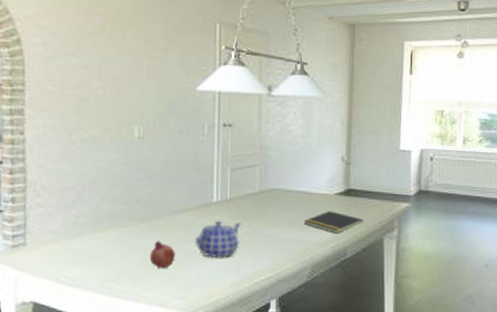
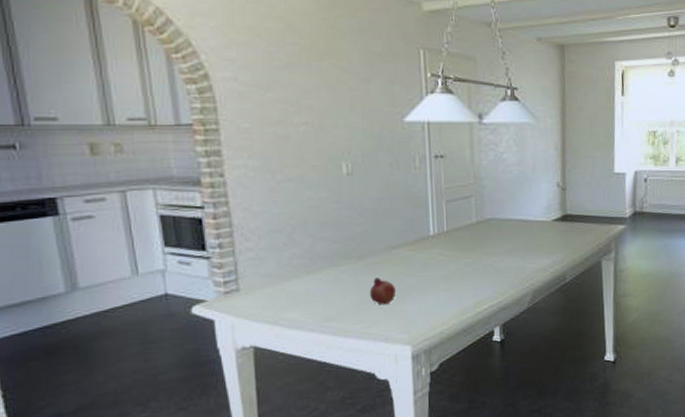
teapot: present [195,221,241,258] -> none [415,254,460,291]
notepad: present [303,211,363,234] -> none [522,237,581,259]

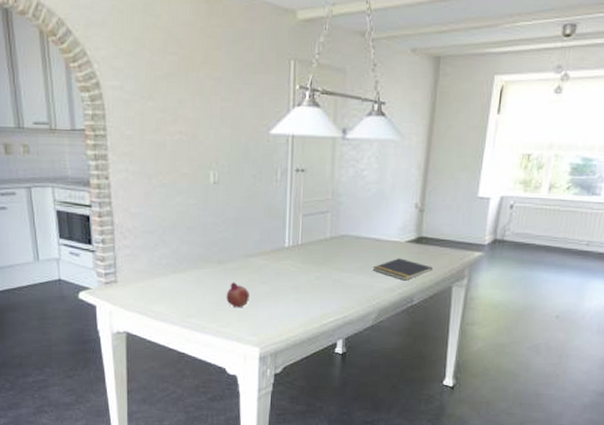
notepad: none [522,237,581,259] -> present [372,258,433,281]

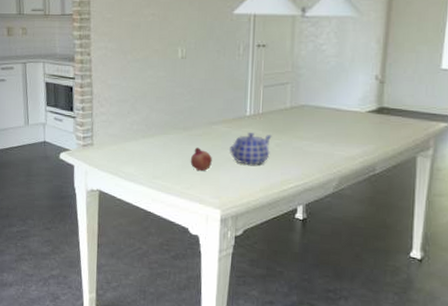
teapot: none [268,265,312,300] -> present [230,133,272,165]
notepad: present [372,258,433,281] -> none [332,128,395,150]

